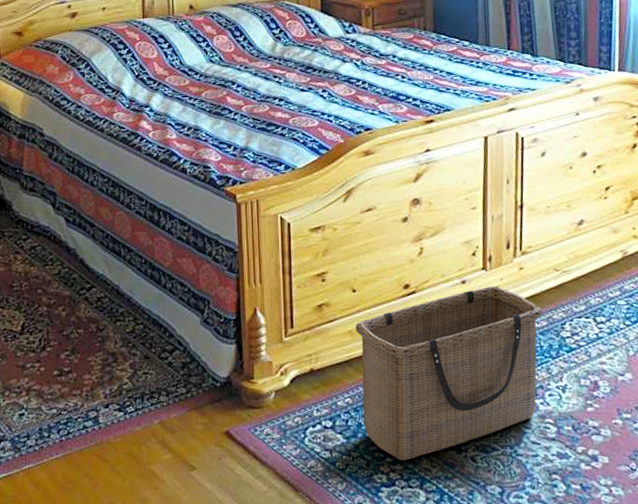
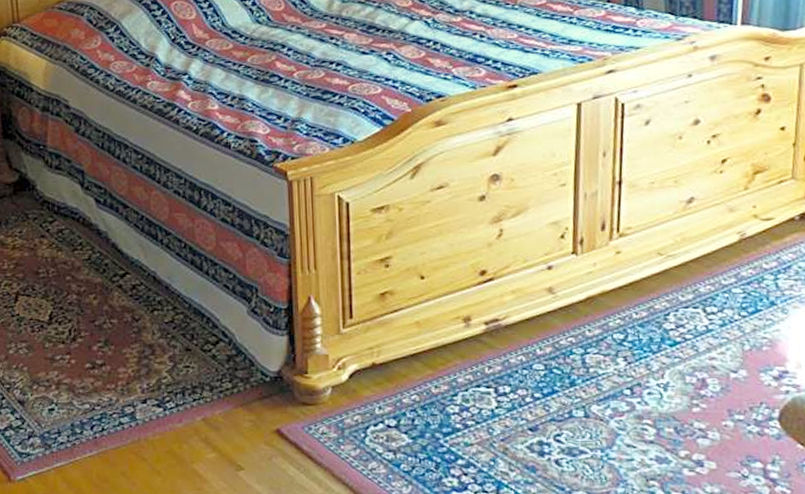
basket: present [355,285,542,461] -> none [423,272,642,463]

